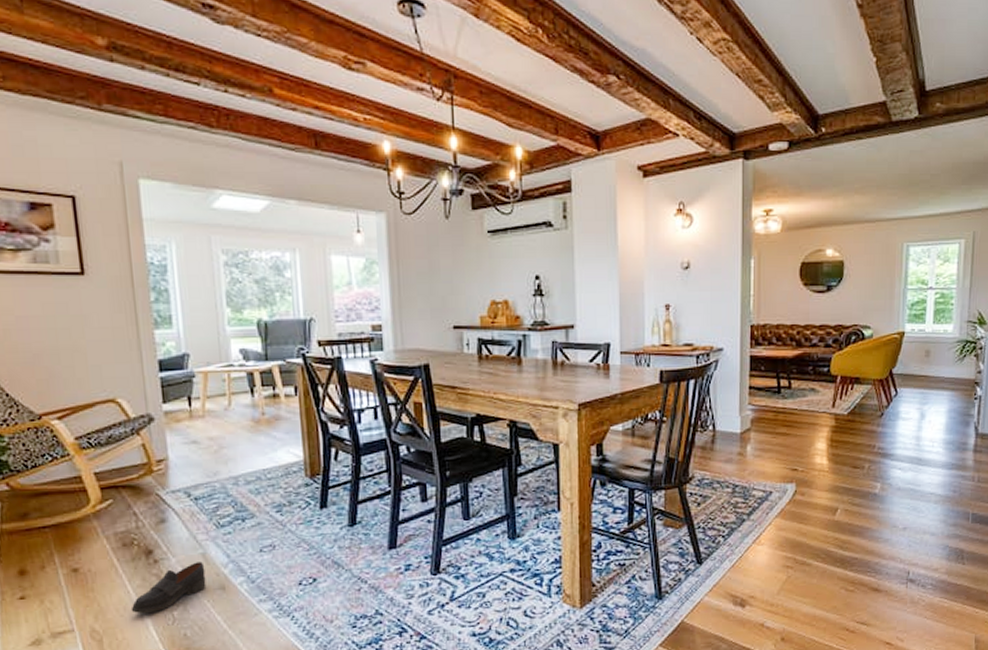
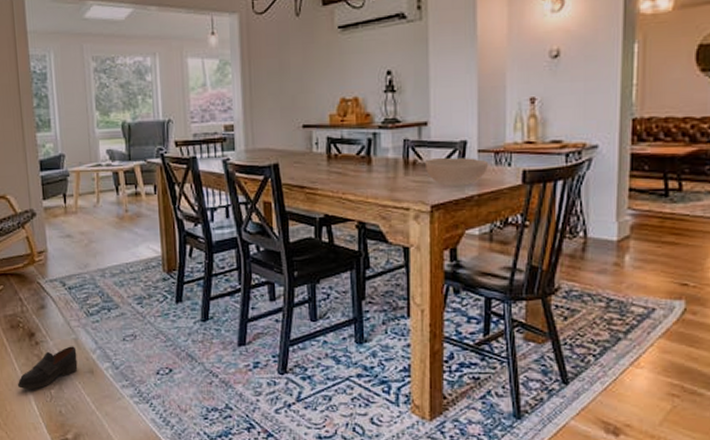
bowl: none [572,358,629,386] -> present [424,157,488,186]

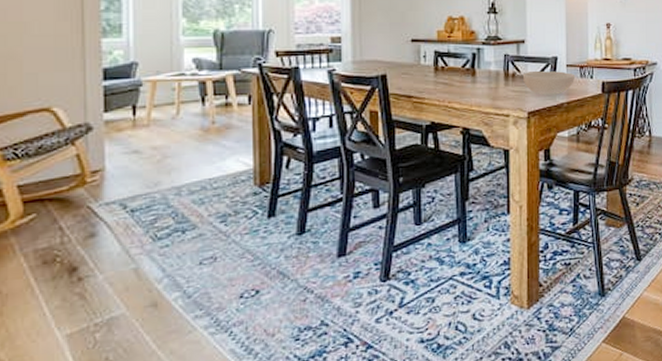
shoe: present [17,346,78,390] -> none [45,277,136,338]

